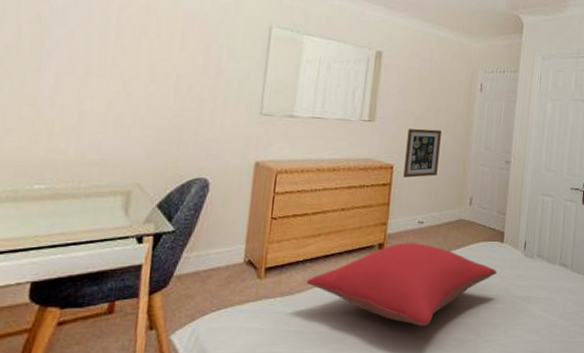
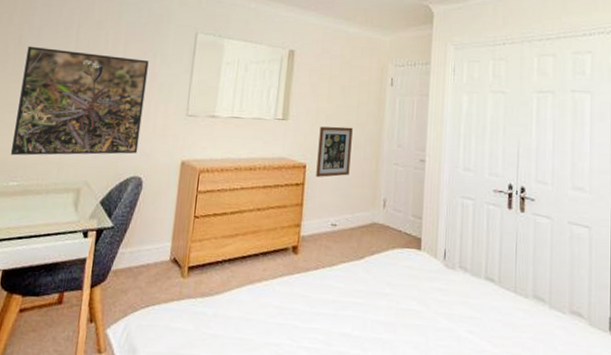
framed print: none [33,28,213,156] -> present [10,46,149,156]
pillow: present [306,243,497,327] -> none [224,246,415,341]

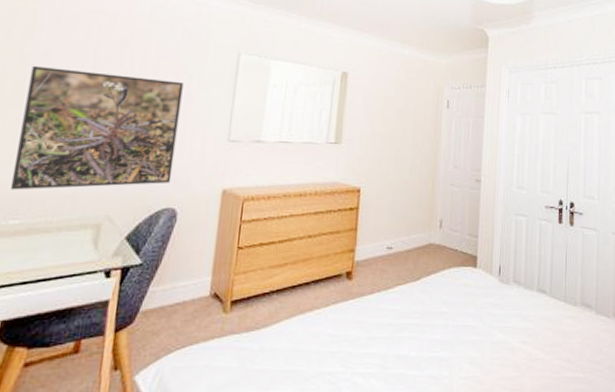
wall art: present [316,126,353,177] -> none [371,149,409,201]

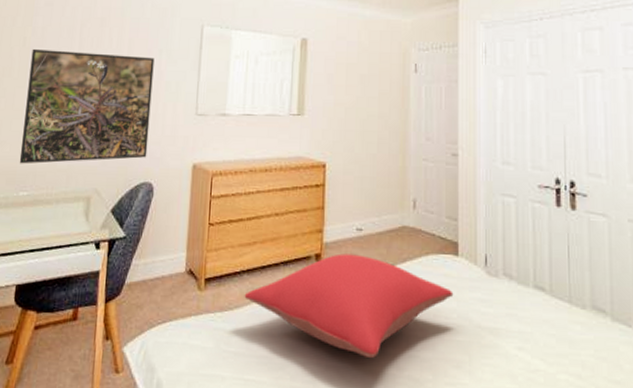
pillow: none [272,270,471,363] -> present [244,253,454,359]

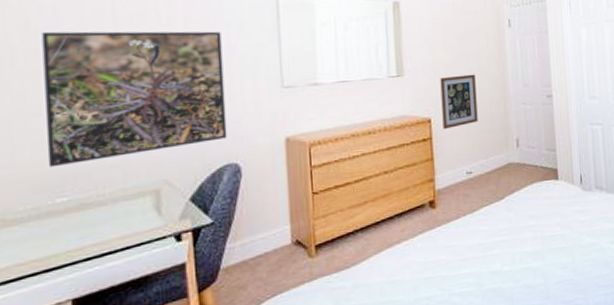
pillow: present [244,253,454,359] -> none [360,194,557,279]
wall art: none [337,120,375,177] -> present [440,74,478,129]

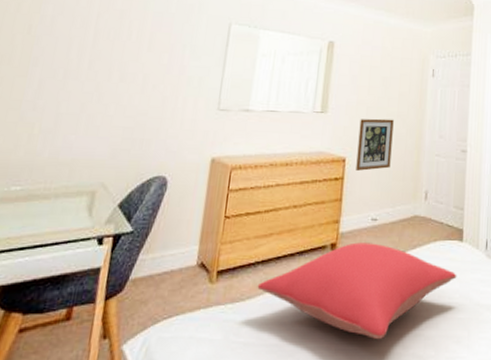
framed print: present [42,31,227,168] -> none [13,37,177,157]
pillow: none [360,194,557,279] -> present [257,242,457,340]

